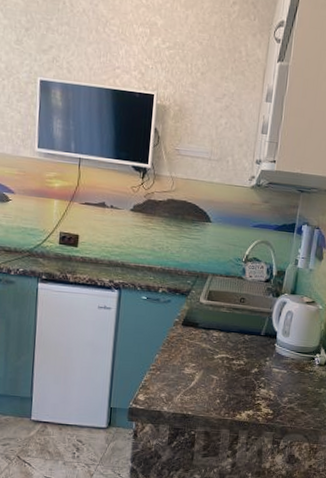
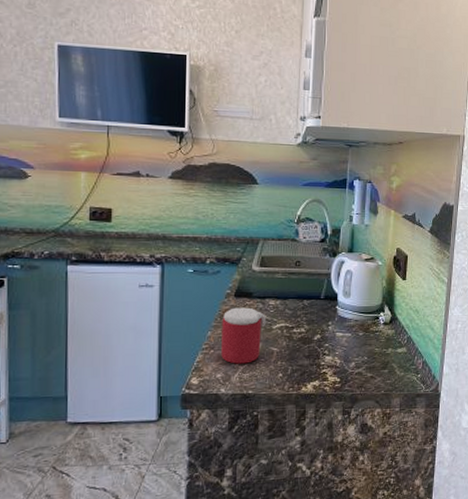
mug: none [166,335,210,387] -> present [221,307,267,364]

